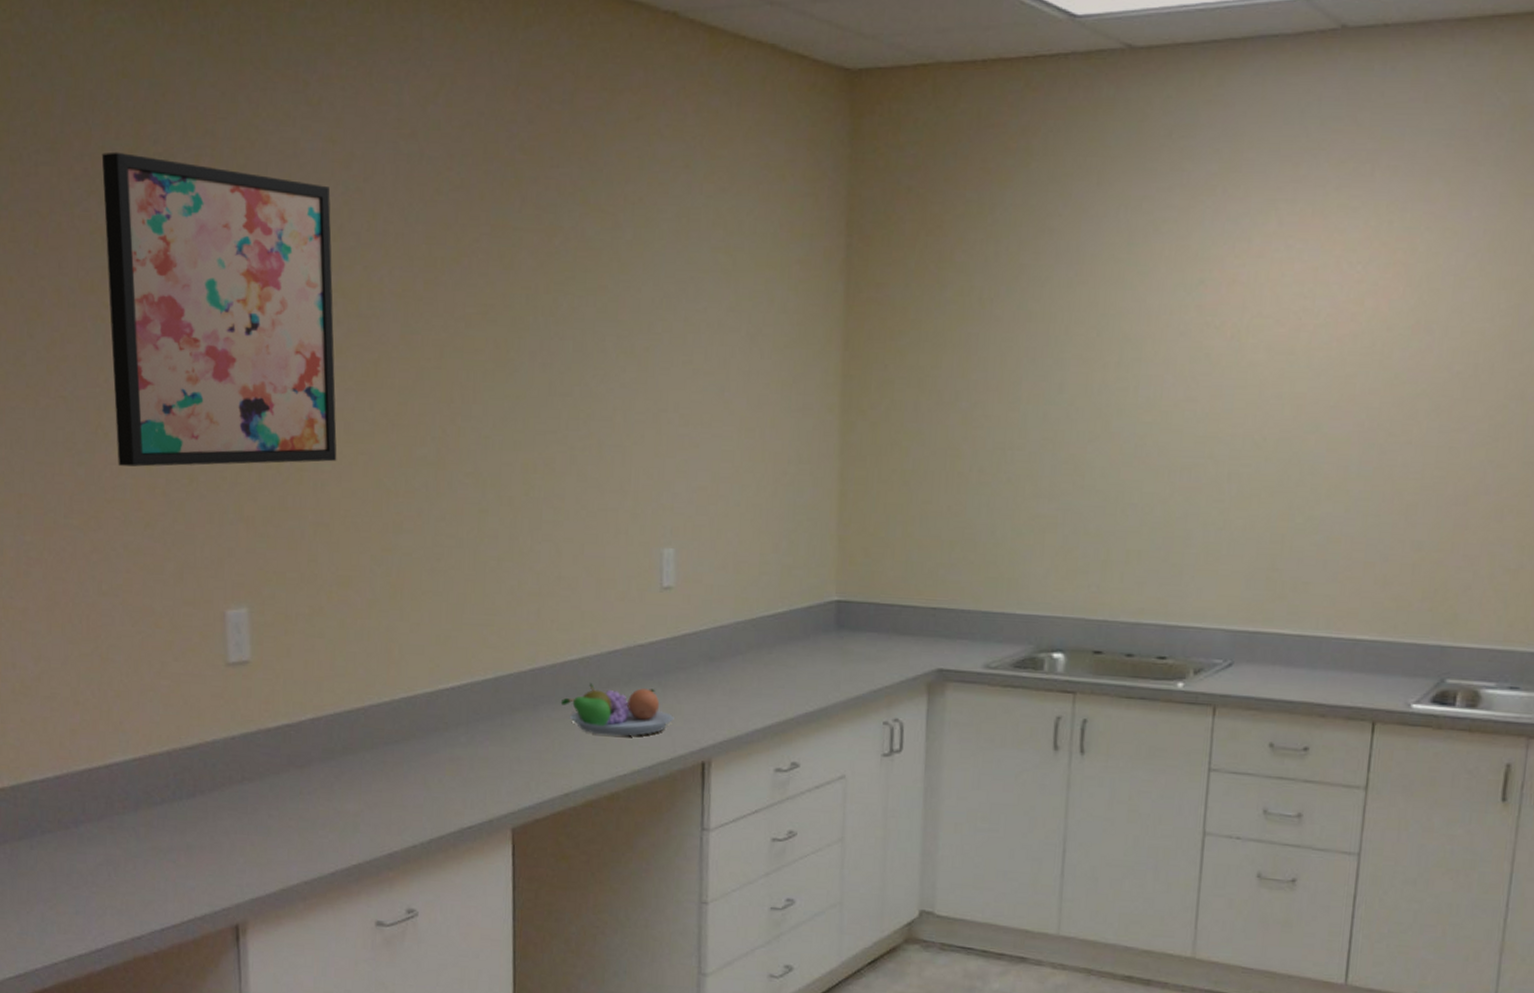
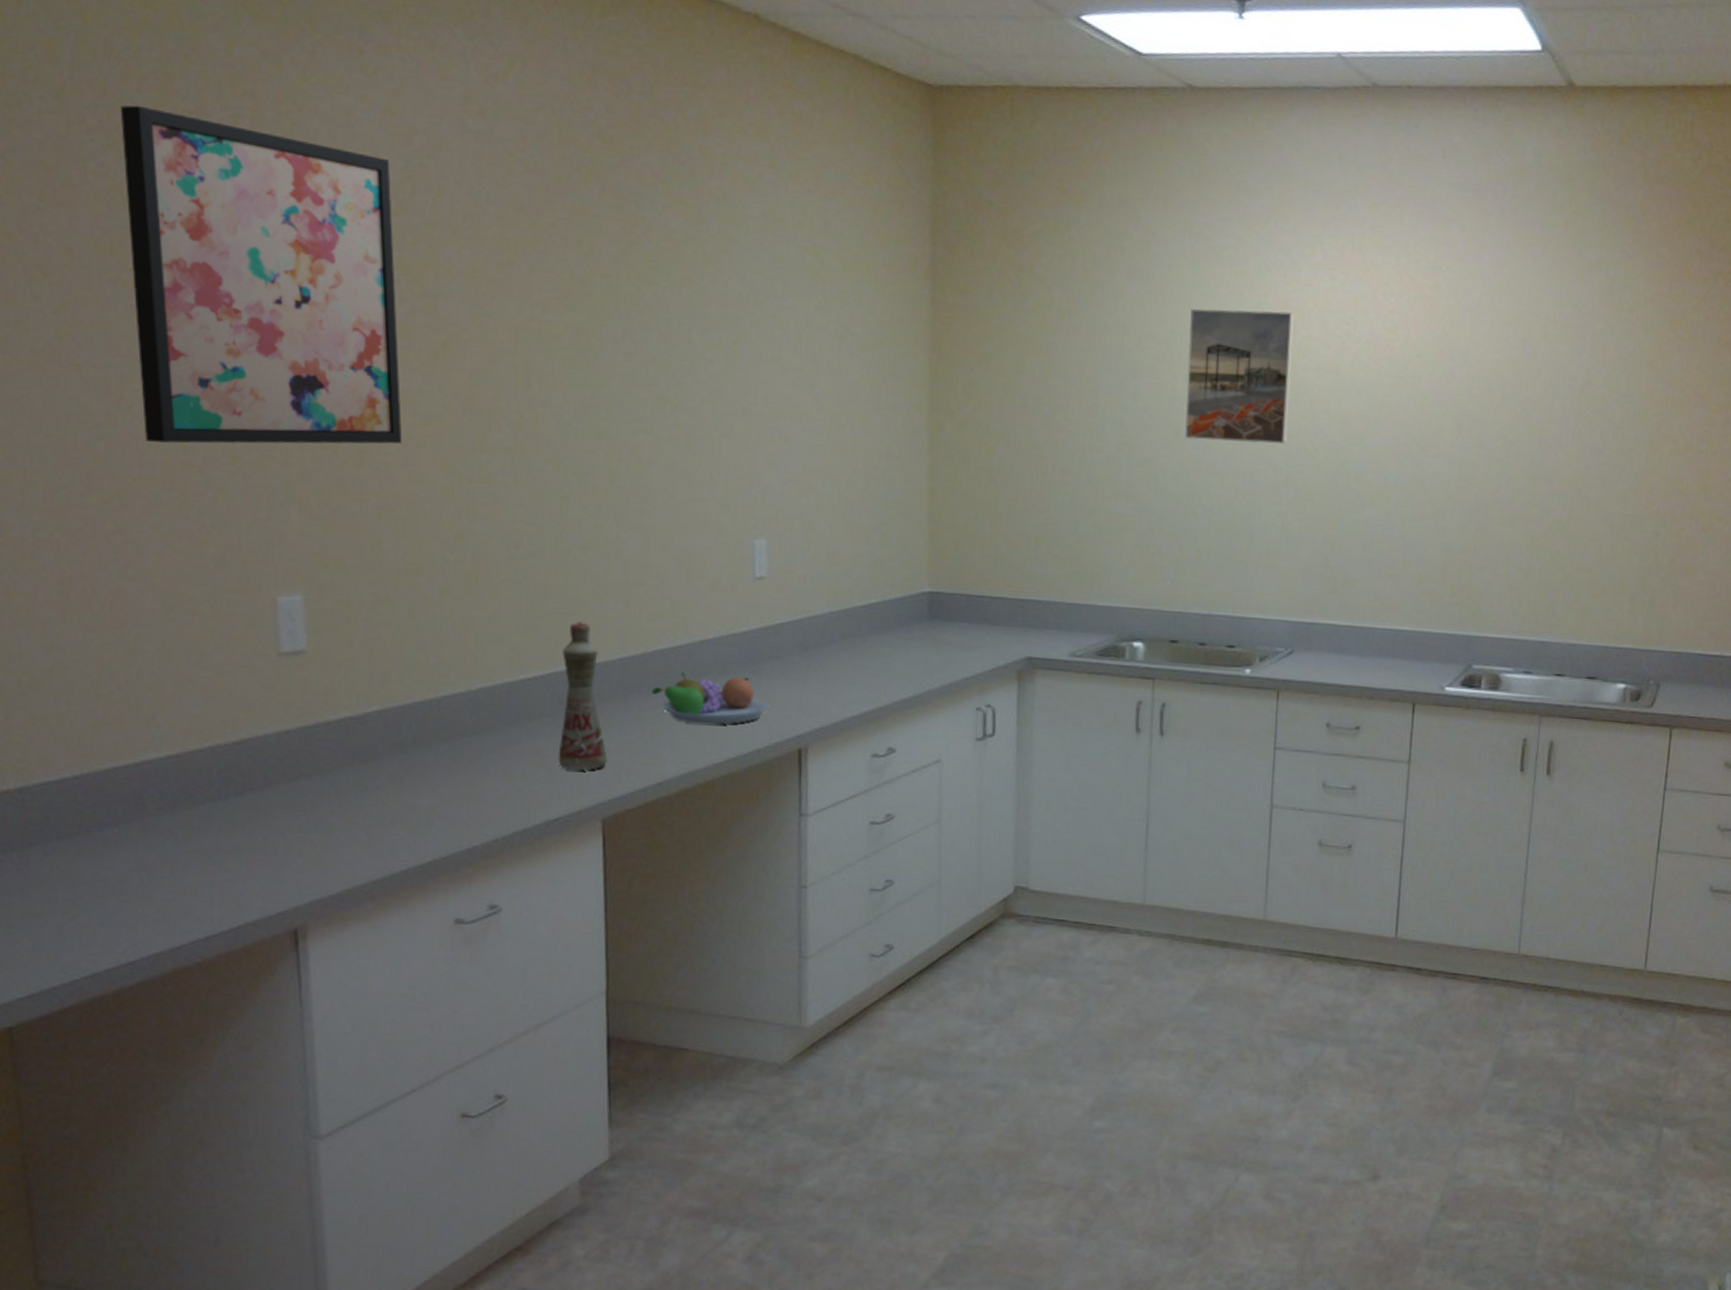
bottle: none [472,633,518,780] -> present [558,622,608,770]
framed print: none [1115,287,1244,435] -> present [1185,308,1295,445]

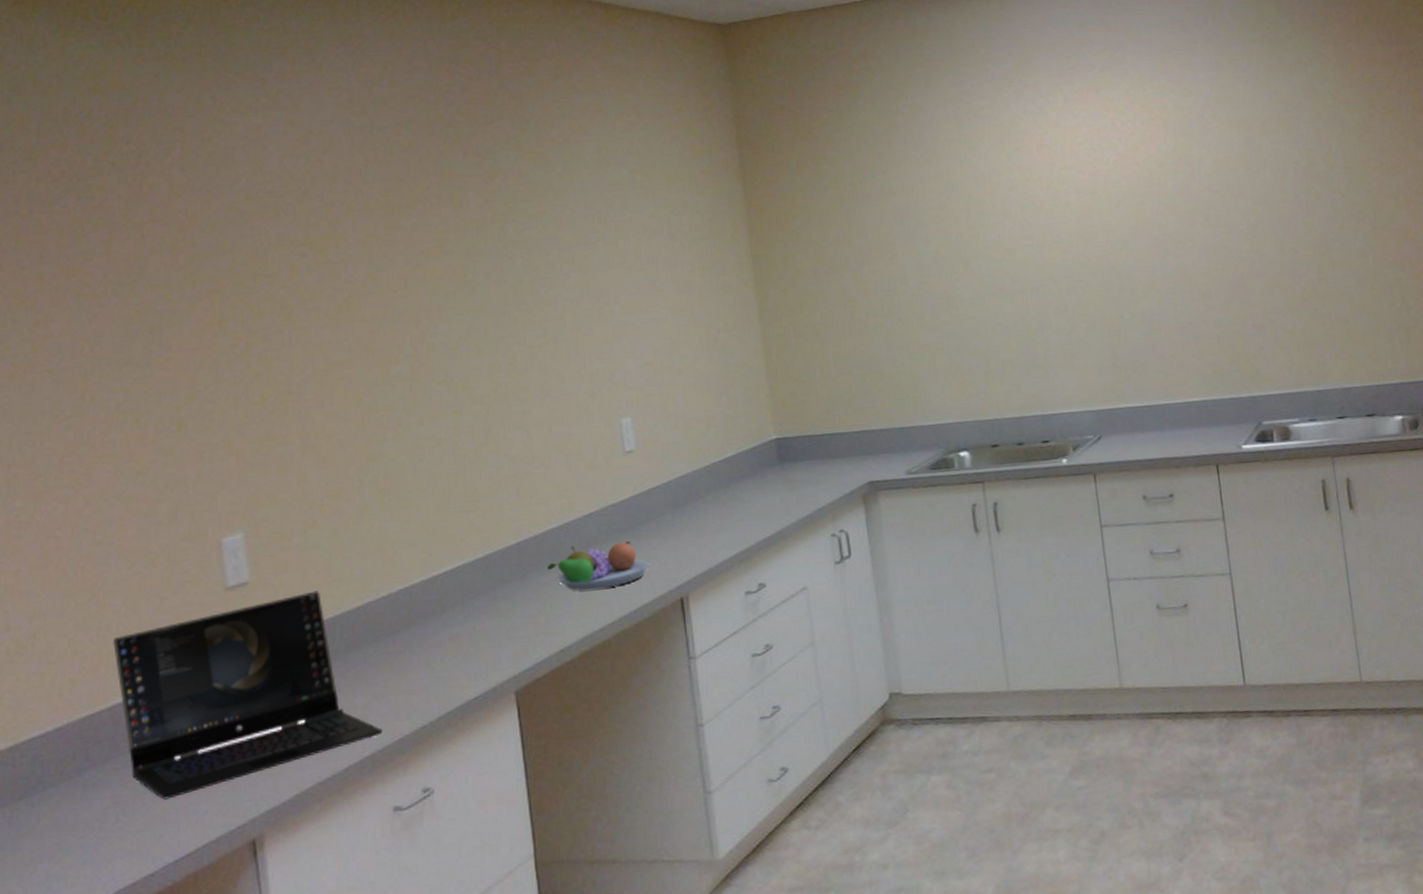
wall art: present [120,105,403,444] -> none [77,154,318,424]
laptop: none [144,673,449,872] -> present [113,590,383,800]
bottle: present [558,622,608,770] -> none [467,516,515,651]
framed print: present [1185,308,1295,445] -> none [962,150,1062,270]

